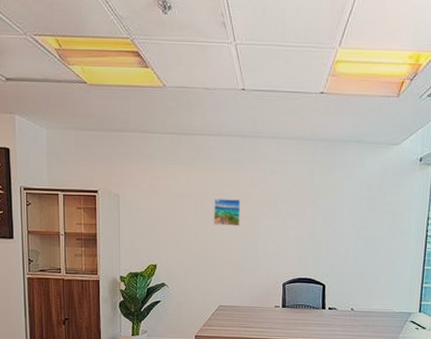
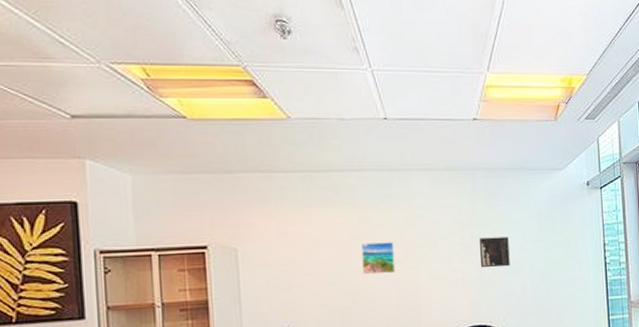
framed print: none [312,202,340,230] -> present [479,237,510,268]

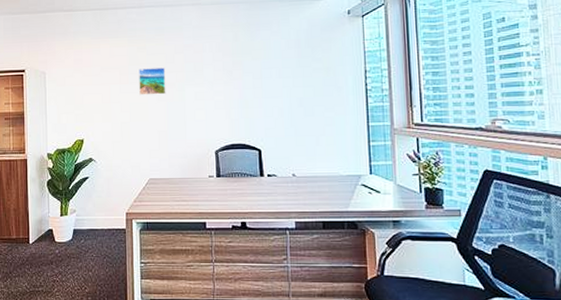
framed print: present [479,237,510,268] -> none [240,63,269,92]

